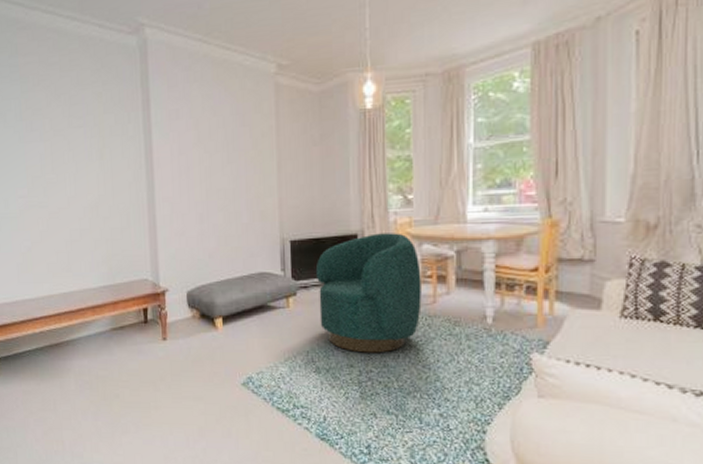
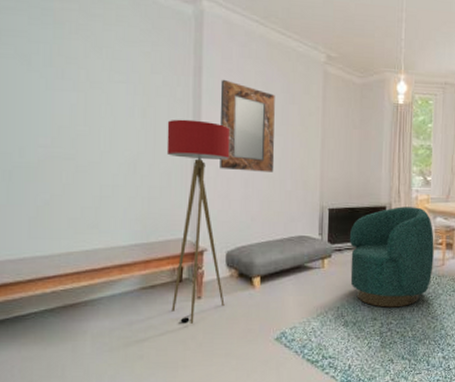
floor lamp: none [122,156,189,365] -> present [166,119,231,324]
home mirror: none [168,109,229,206] -> present [220,79,275,172]

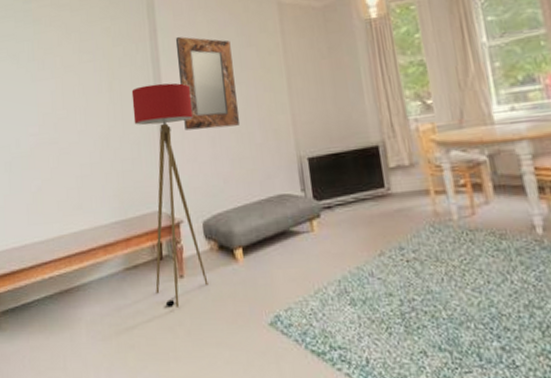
armchair: present [349,206,434,308] -> none [338,140,460,279]

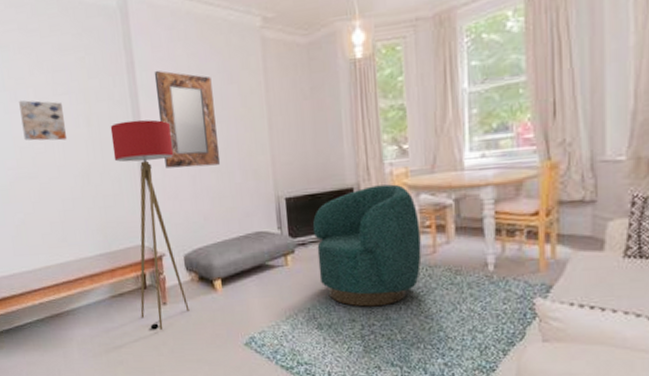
wall art: none [46,68,90,107] -> present [19,100,68,141]
armchair: none [338,140,460,279] -> present [312,184,422,307]

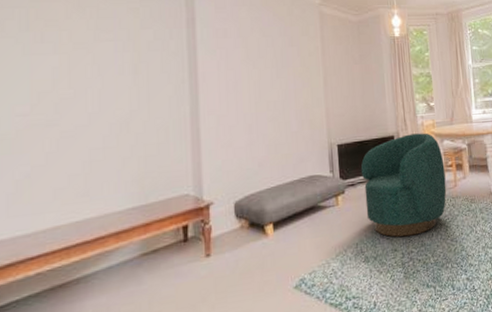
wall art: present [19,100,68,141] -> none [46,42,107,87]
floor lamp: present [110,119,190,330] -> none [161,71,237,286]
home mirror: present [154,70,221,169] -> none [215,28,278,118]

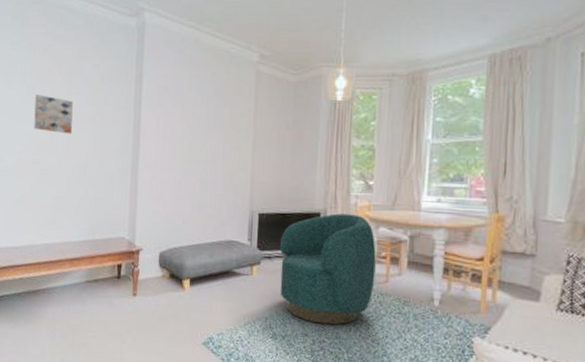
wall art: none [46,42,107,87] -> present [34,94,73,134]

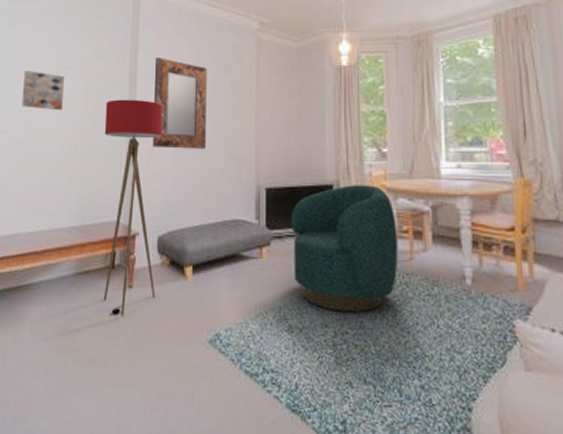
floor lamp: none [111,125,166,319] -> present [103,99,164,316]
home mirror: none [156,85,208,175] -> present [153,57,207,149]

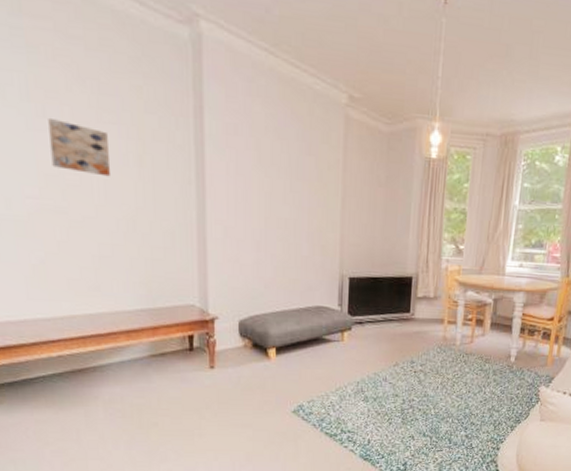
floor lamp: present [103,99,164,316] -> none [167,169,239,393]
home mirror: present [153,57,207,149] -> none [225,122,289,235]
armchair: present [290,185,398,313] -> none [371,277,464,385]

